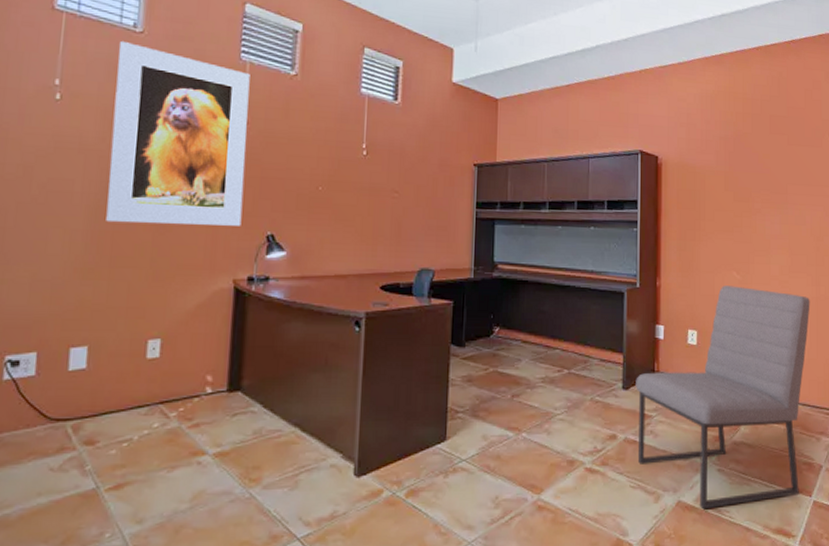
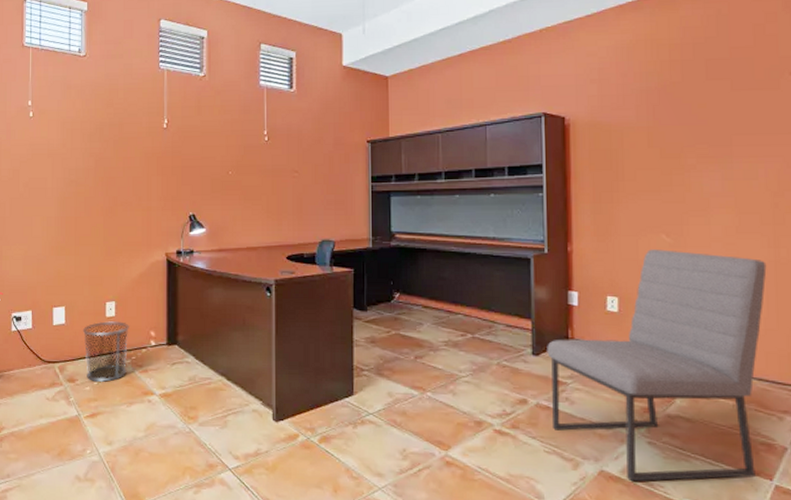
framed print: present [106,40,250,226] -> none [69,64,169,209]
waste bin: none [111,364,178,444] -> present [82,321,129,383]

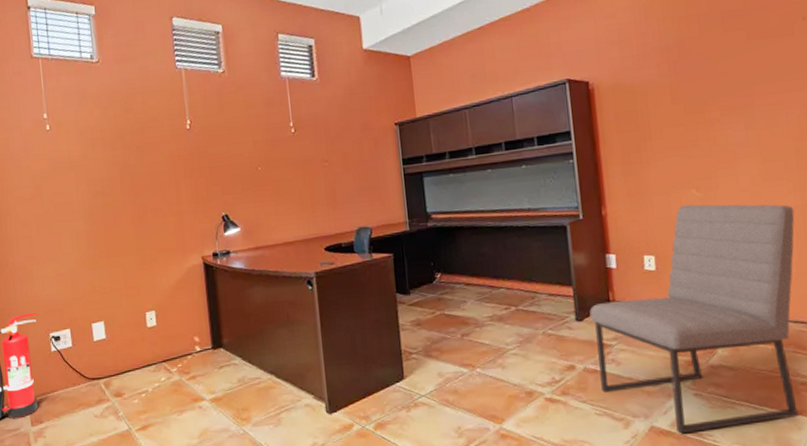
waste bin: present [82,321,129,383] -> none [124,330,174,395]

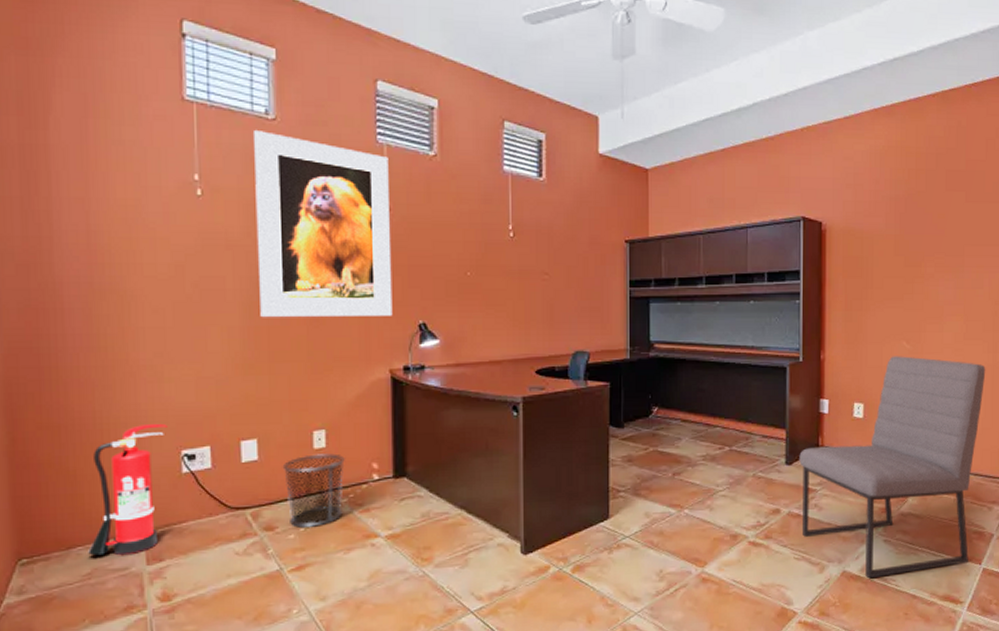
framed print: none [83,72,200,221] -> present [254,129,393,316]
waste bin: none [124,330,174,395] -> present [282,453,345,529]

